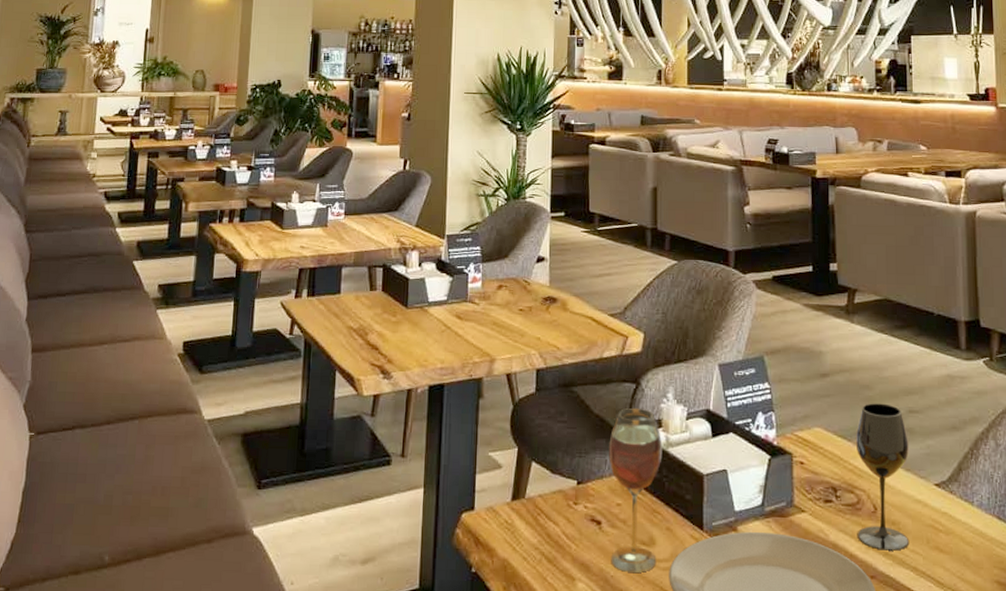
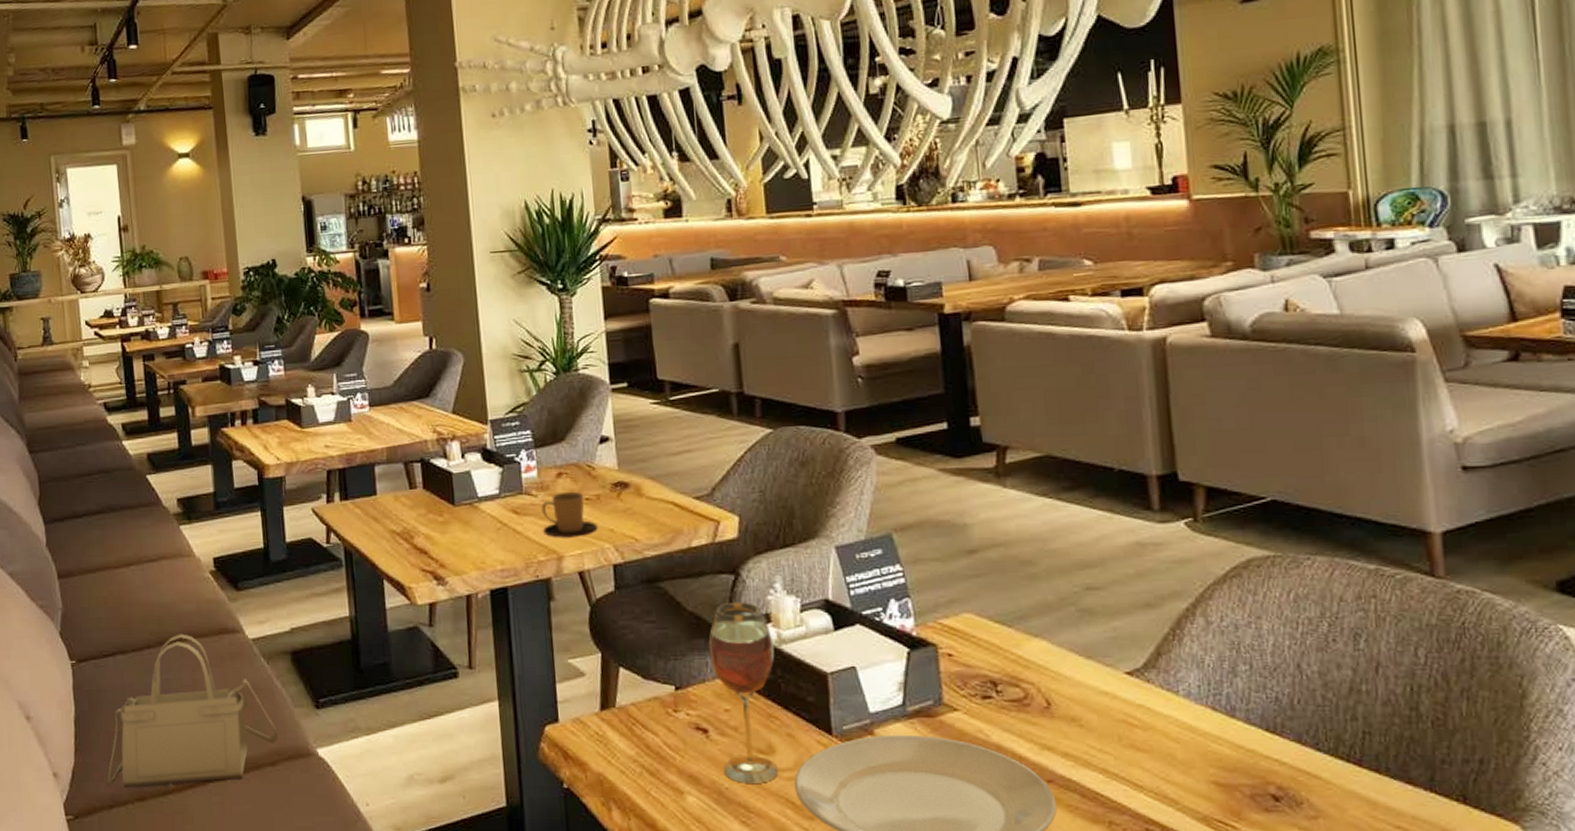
handbag: none [45,411,218,561] -> present [107,634,278,788]
cup: none [481,302,527,343] -> present [541,491,598,538]
wineglass: present [855,403,910,551] -> none [1017,581,1096,751]

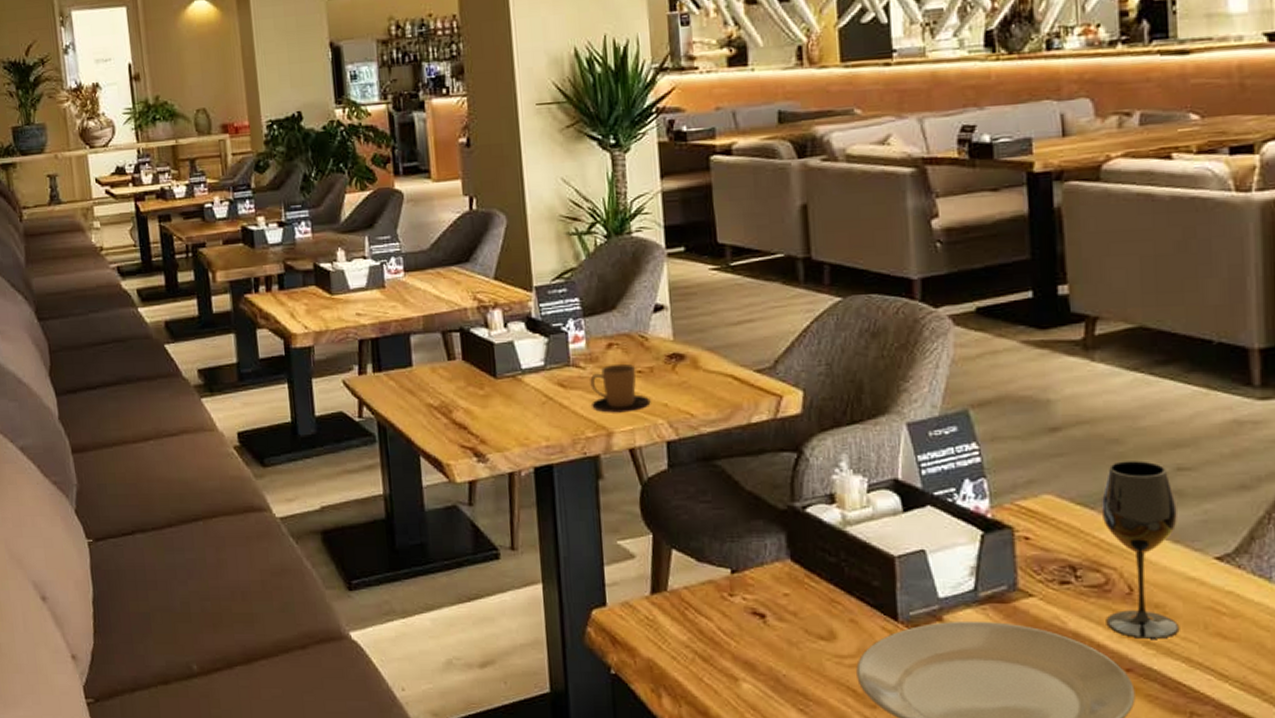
handbag: present [107,634,278,788] -> none [129,512,309,671]
wineglass: present [708,601,779,783] -> none [767,481,840,670]
wineglass: none [1017,581,1096,751] -> present [1100,461,1180,639]

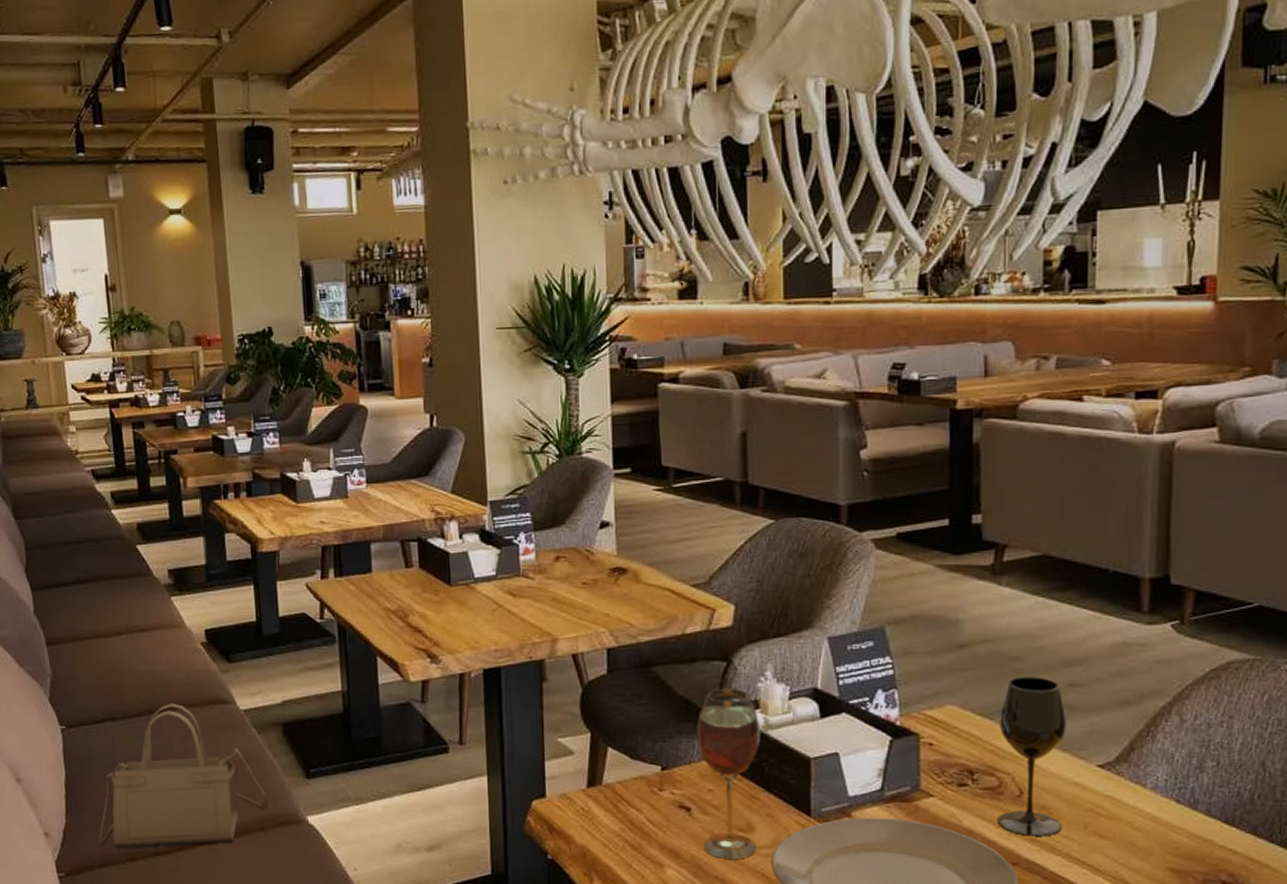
handbag: none [129,512,309,671] -> present [98,703,269,849]
cup: present [590,363,651,413] -> none [538,575,594,621]
wineglass: none [767,481,840,670] -> present [697,688,761,859]

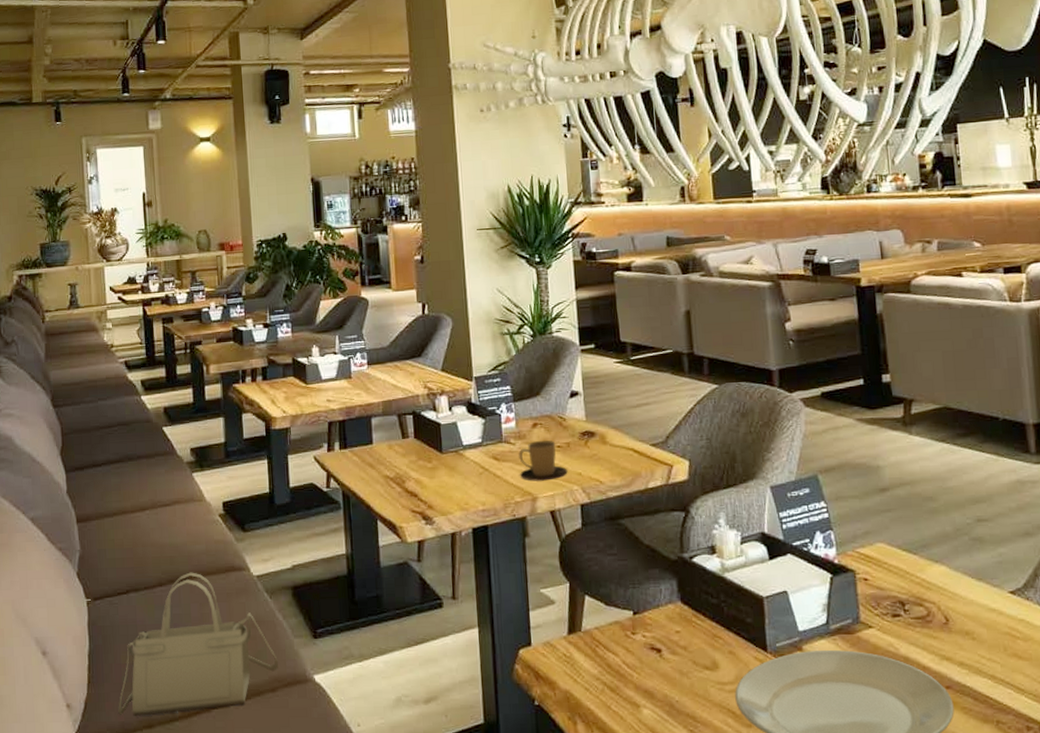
cup: none [538,575,594,621] -> present [519,440,568,481]
wineglass: present [697,688,761,859] -> none [662,535,722,696]
wineglass: present [997,677,1067,837] -> none [921,514,986,661]

